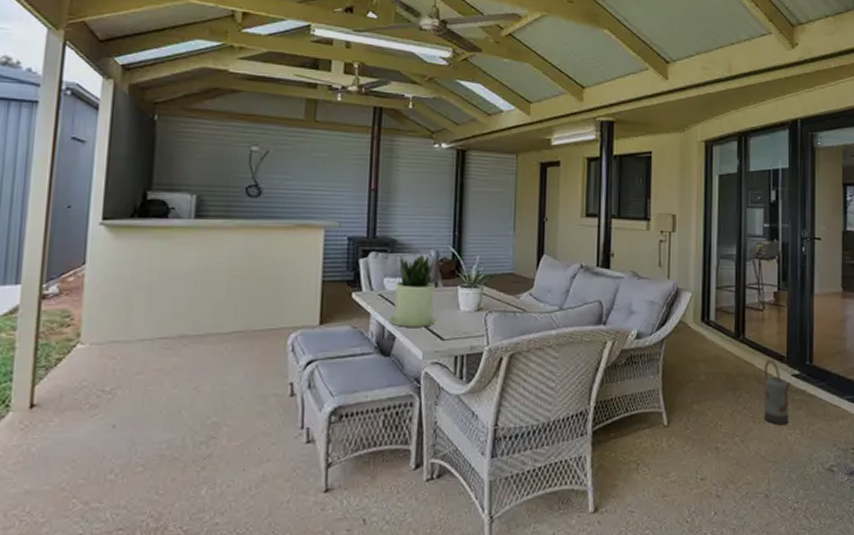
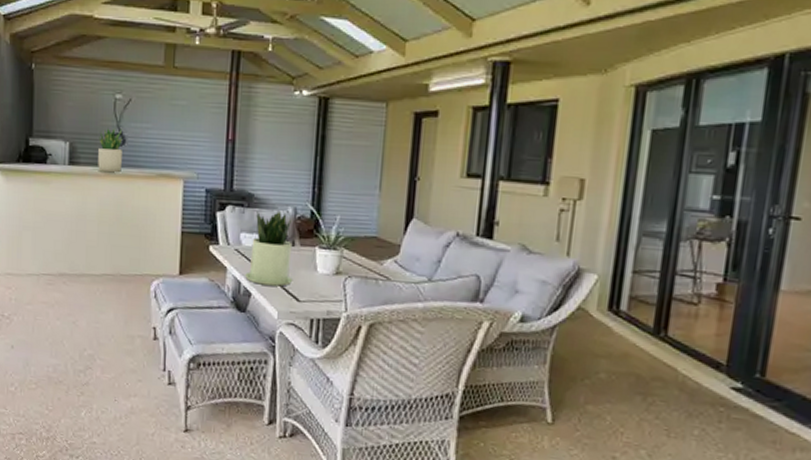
planter: none [229,178,259,225] -> present [98,127,123,173]
watering can: present [764,359,792,425] -> none [684,365,729,446]

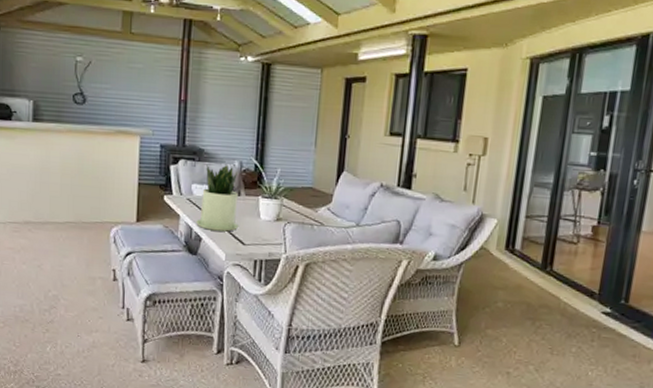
planter: present [98,127,123,173] -> none [60,87,84,130]

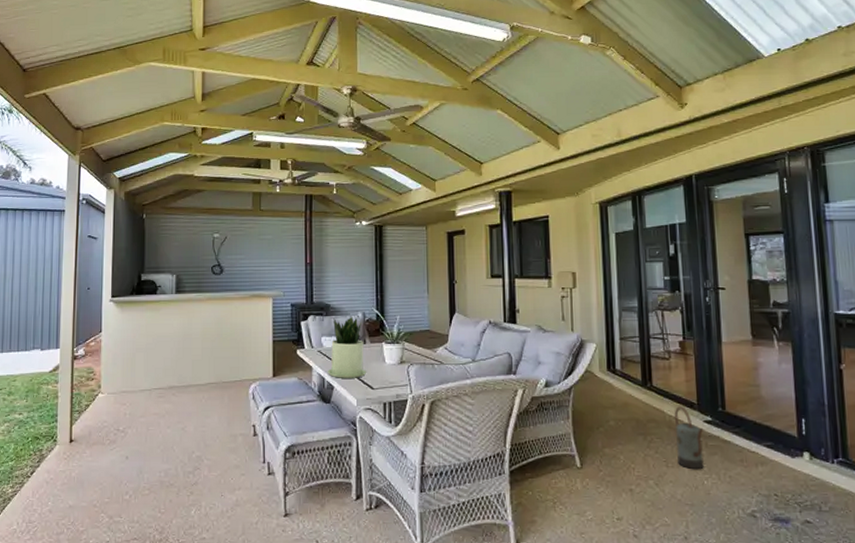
watering can: none [564,294,600,361] -> present [674,406,704,470]

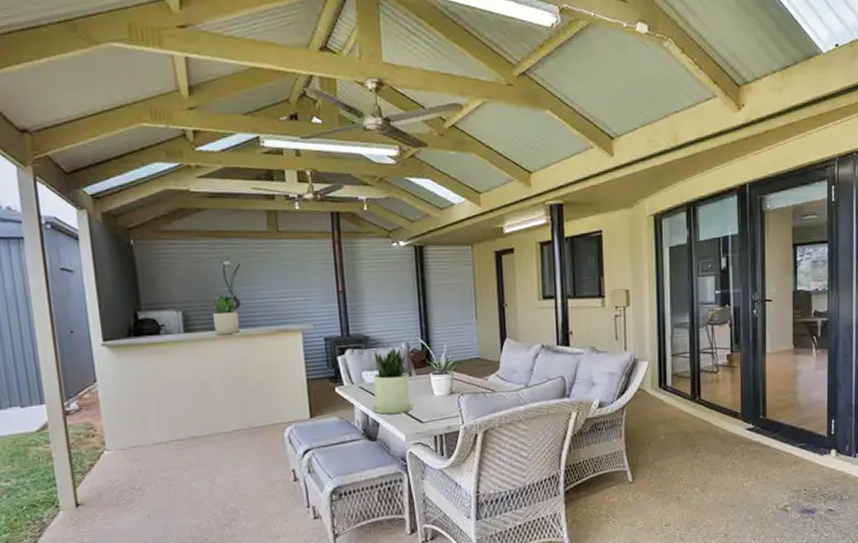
planter: none [201,260,221,297] -> present [212,292,240,335]
watering can: present [674,406,704,470] -> none [720,416,746,474]

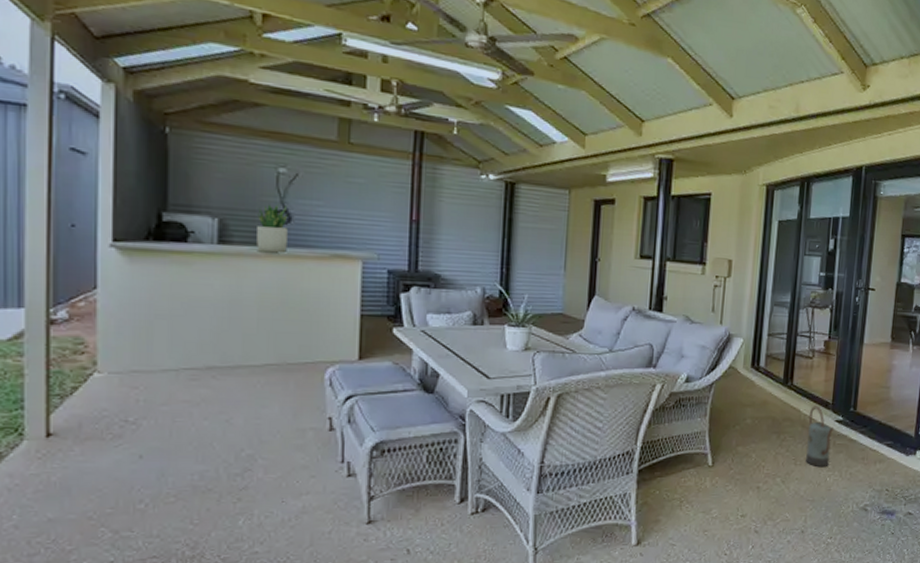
planter: present [371,347,415,414] -> none [433,290,483,365]
watering can: none [720,416,746,474] -> present [806,406,835,468]

